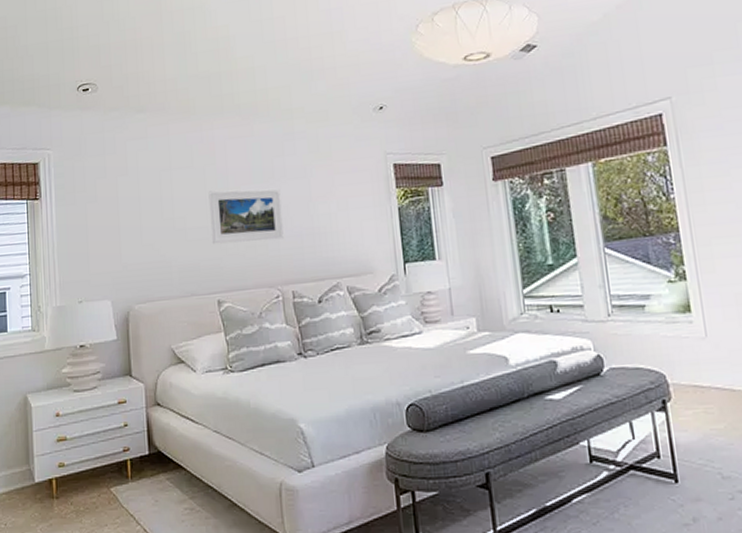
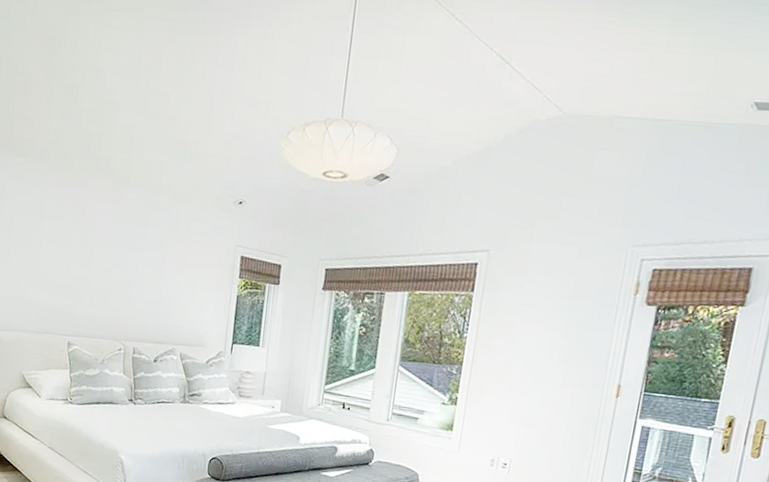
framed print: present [208,188,284,245] -> none [70,244,138,301]

